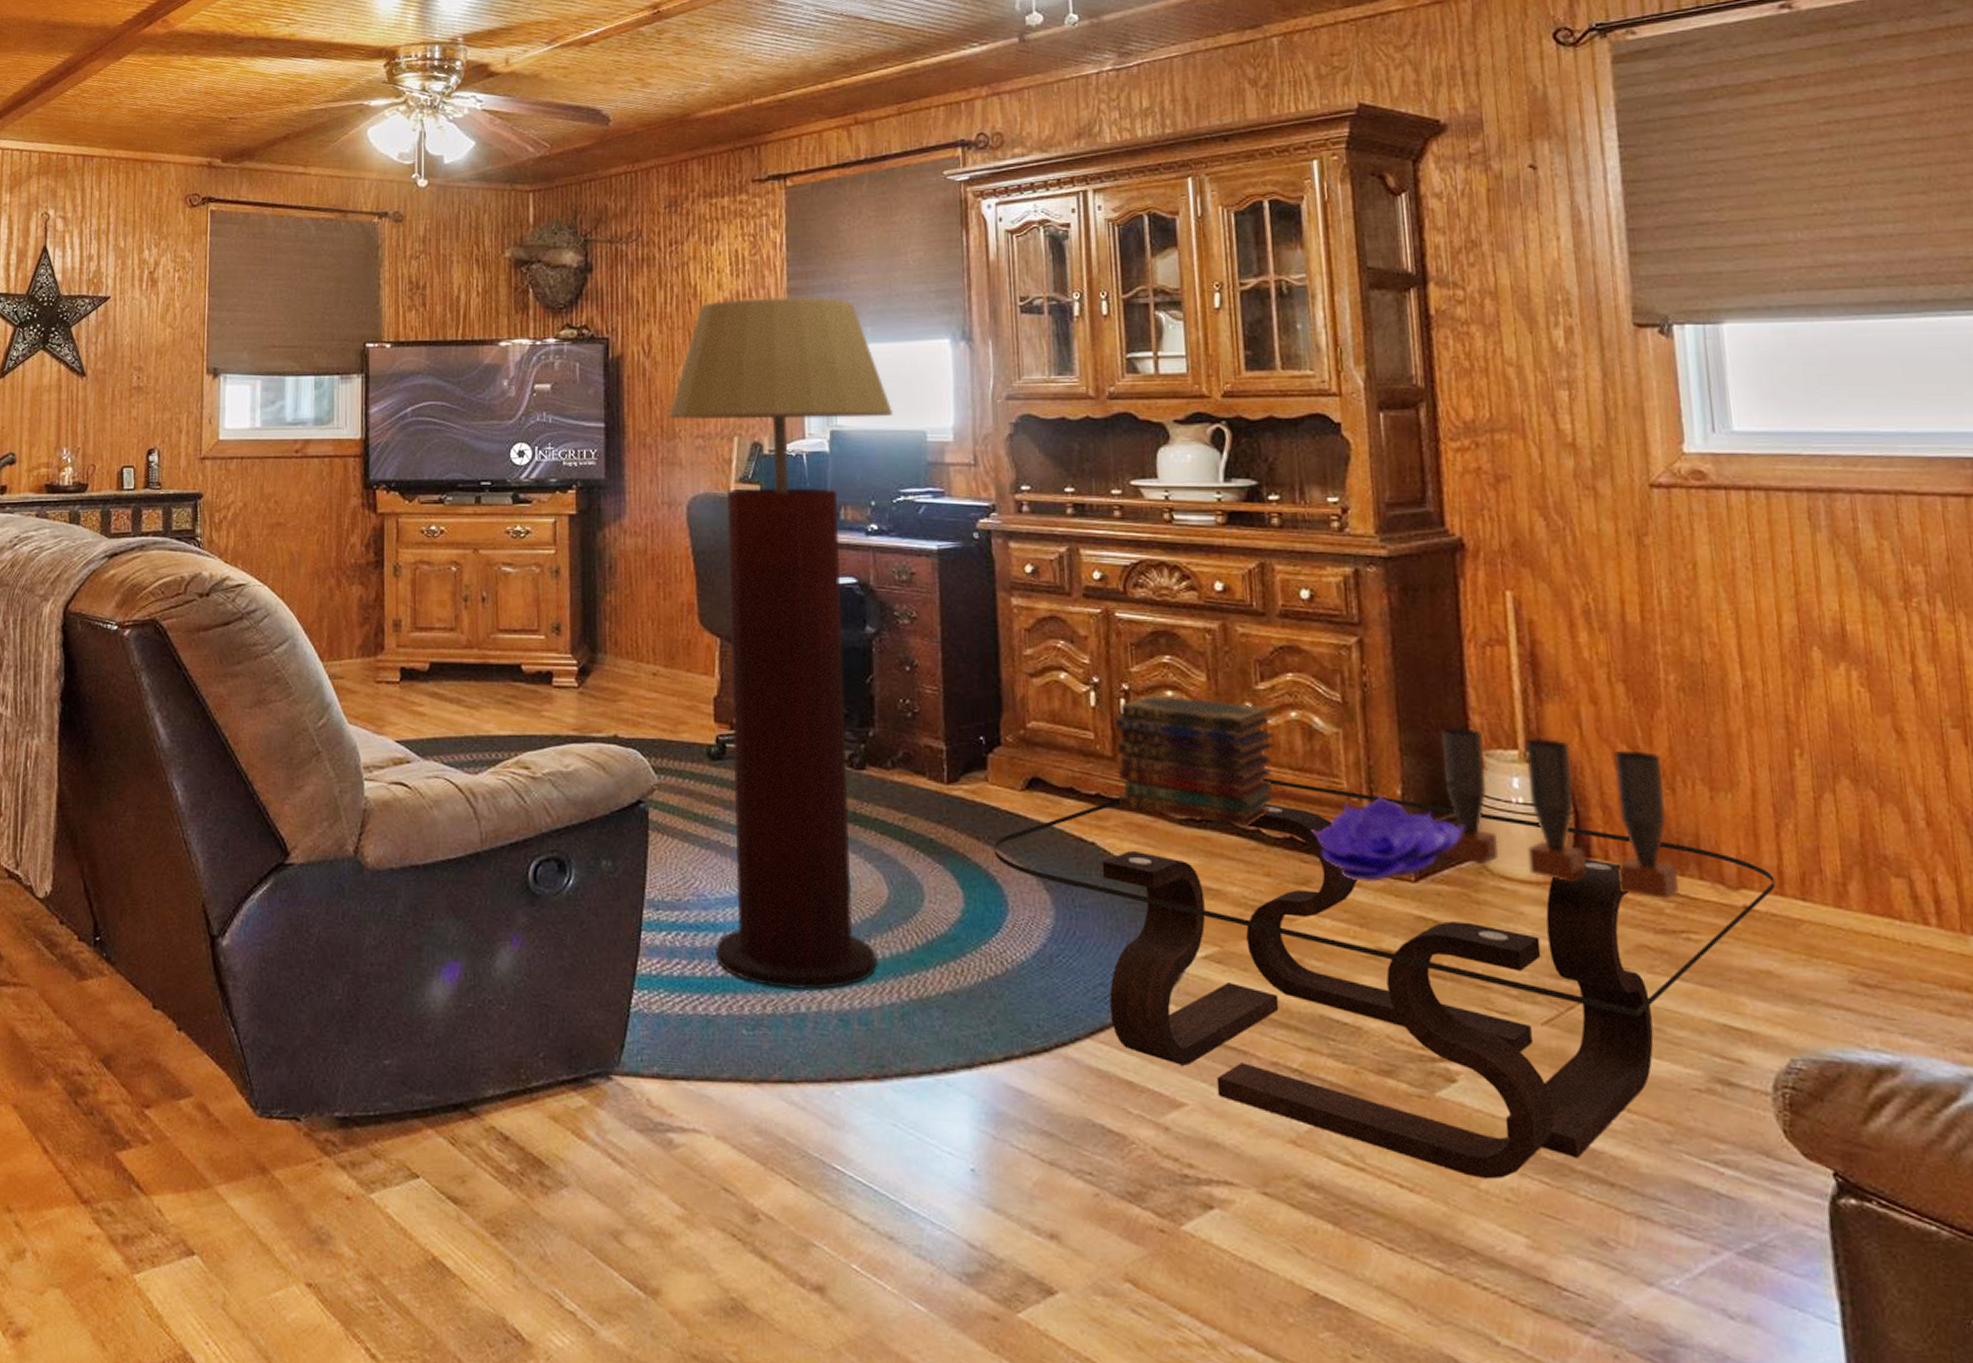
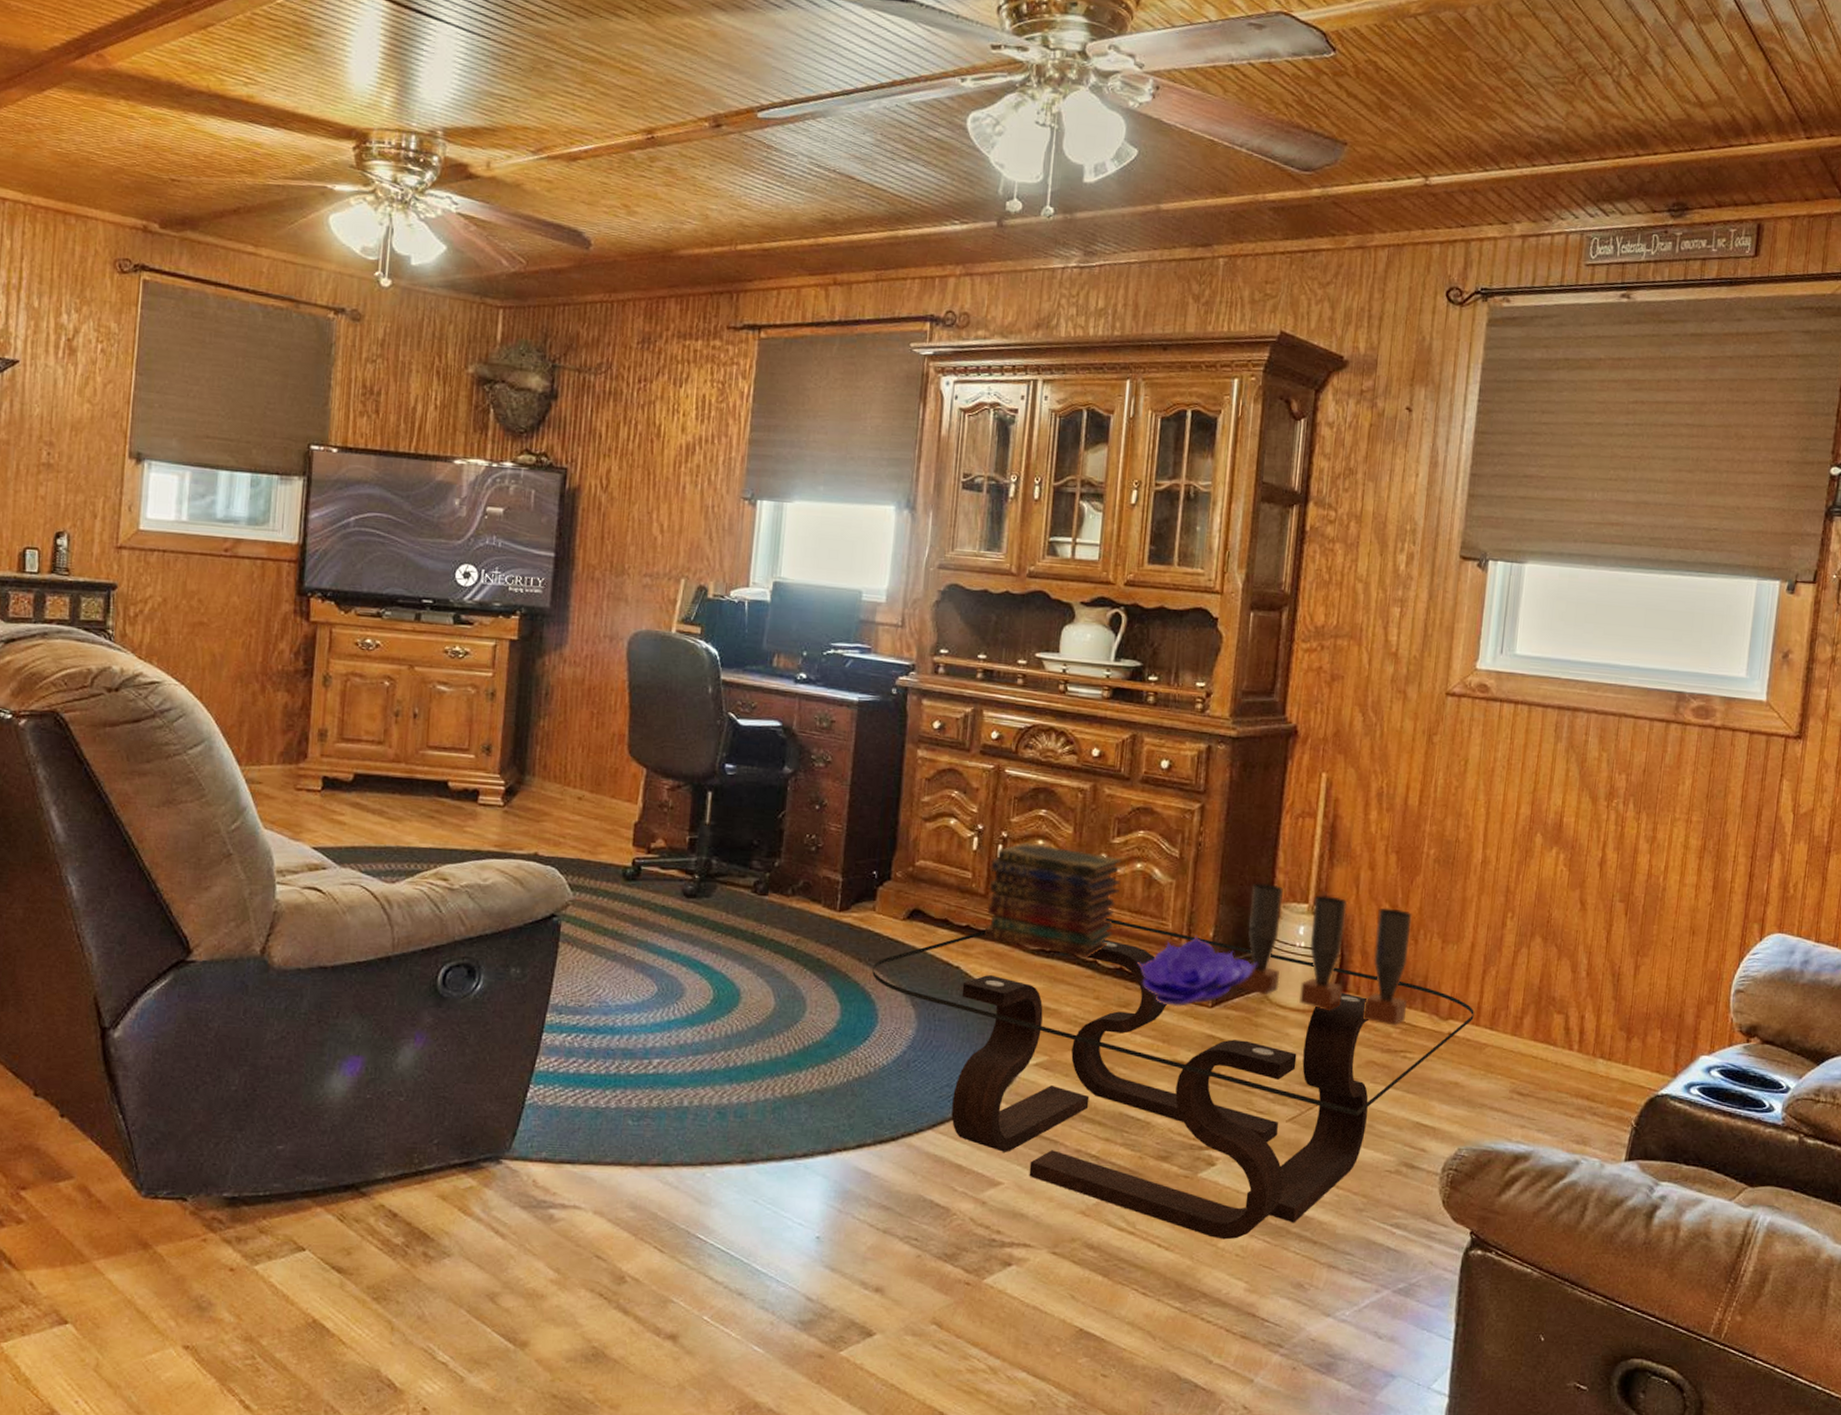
floor lamp: present [669,297,893,990] -> none [611,444,834,1087]

